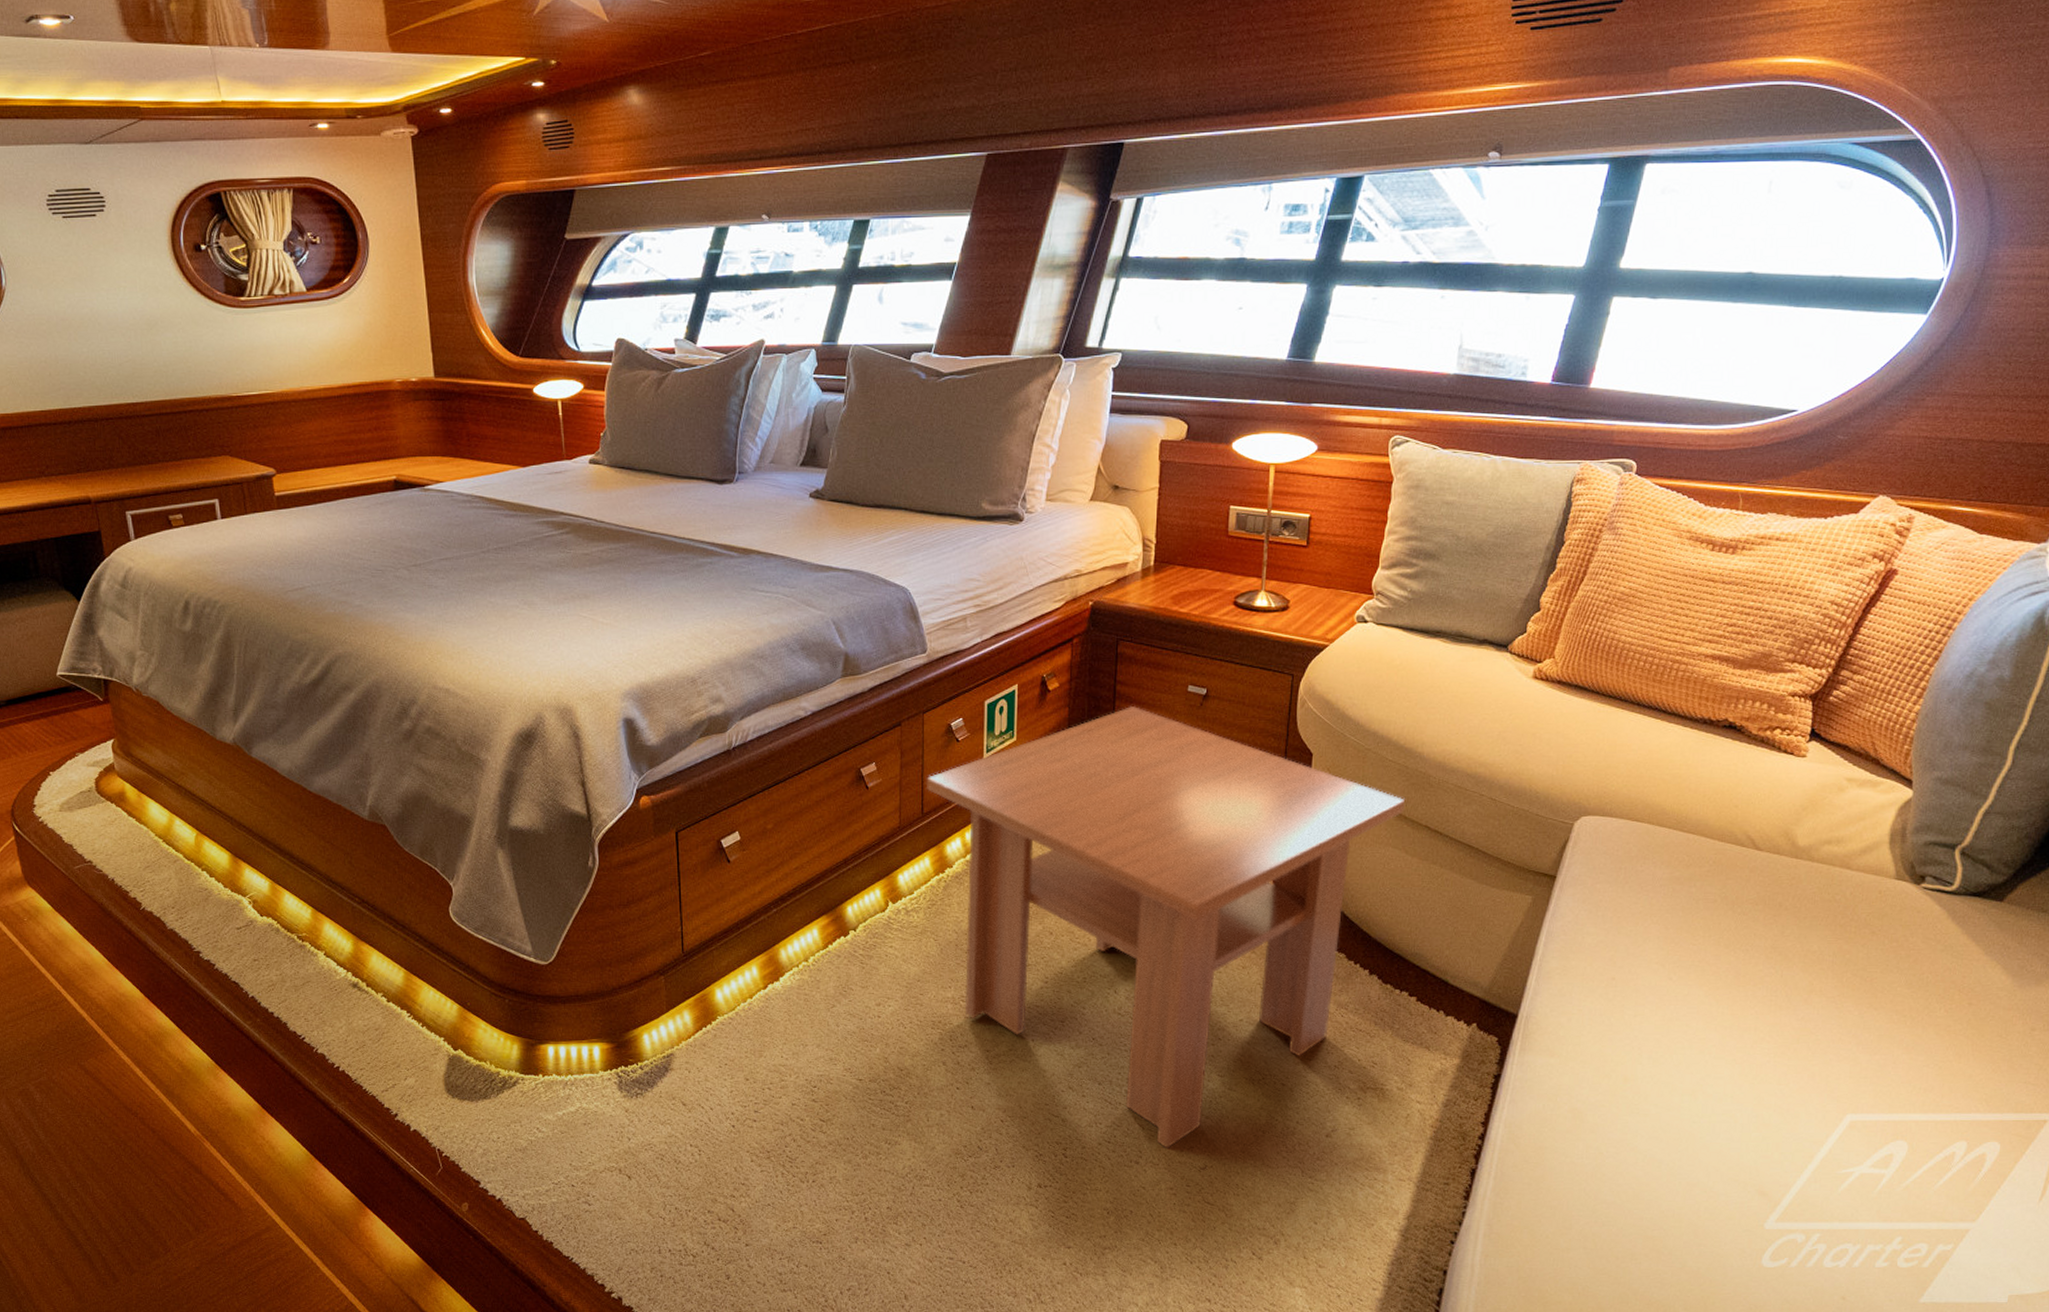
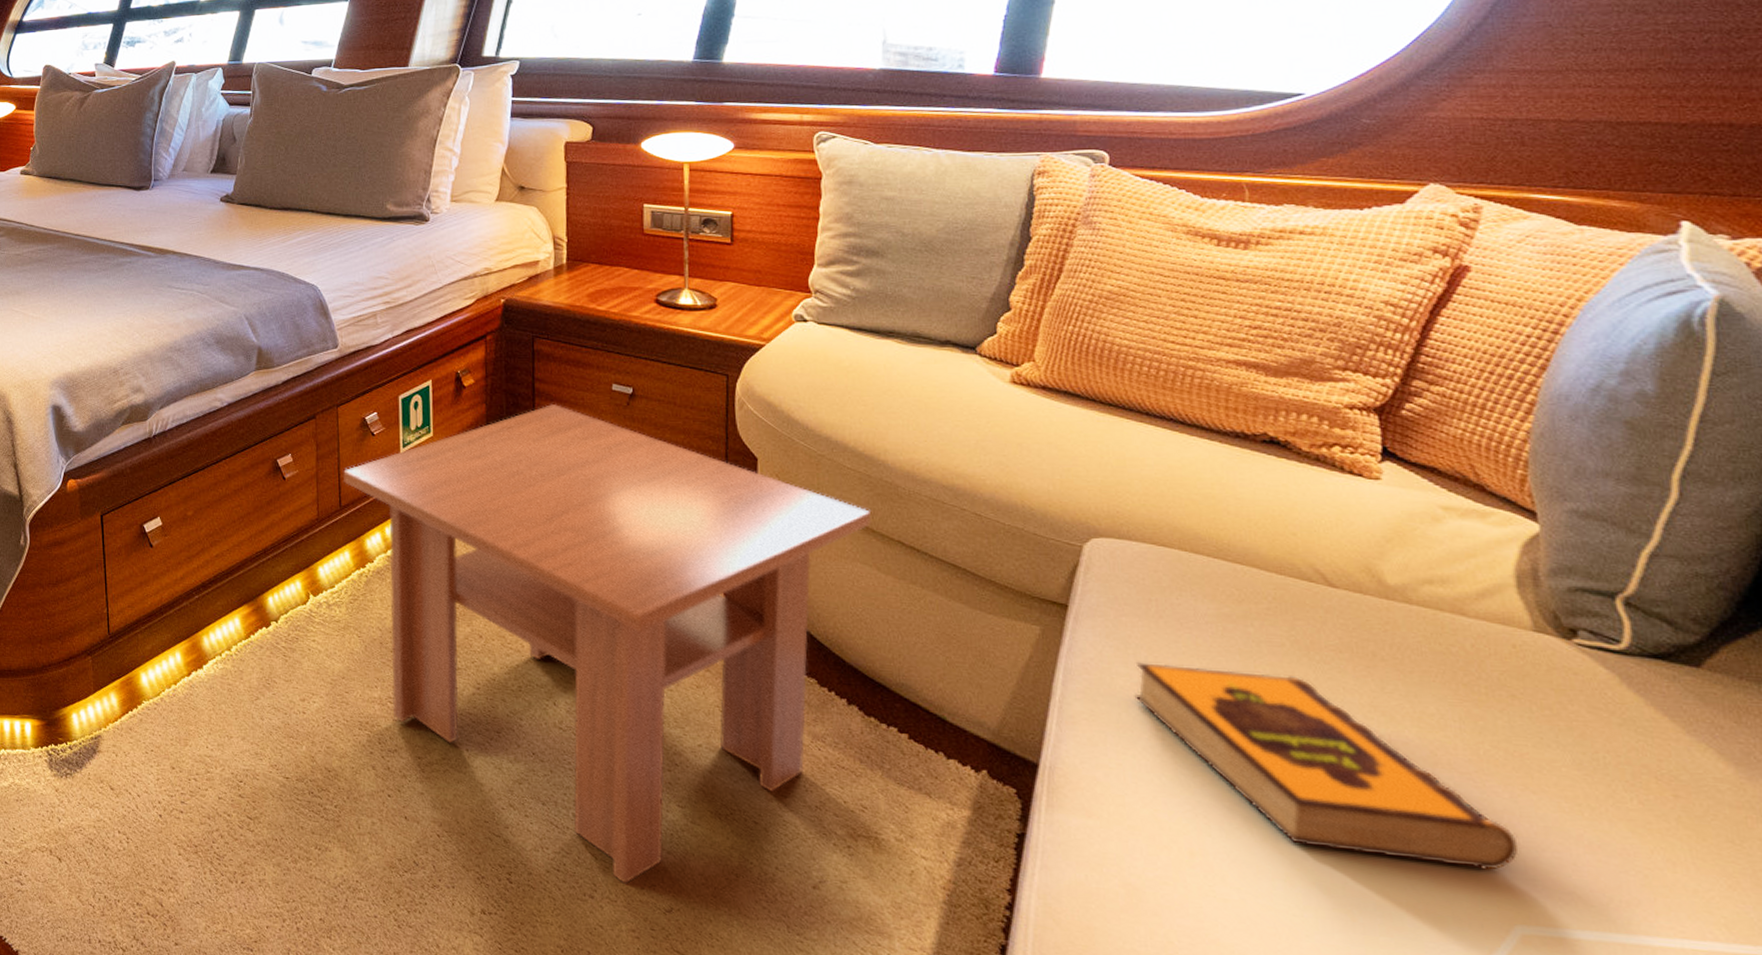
hardback book: none [1598,922,1859,1074] -> present [1134,662,1519,871]

